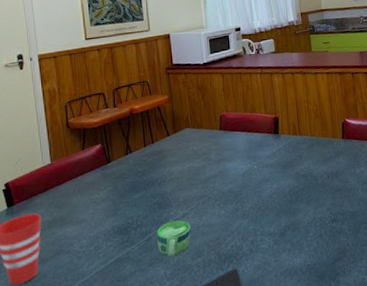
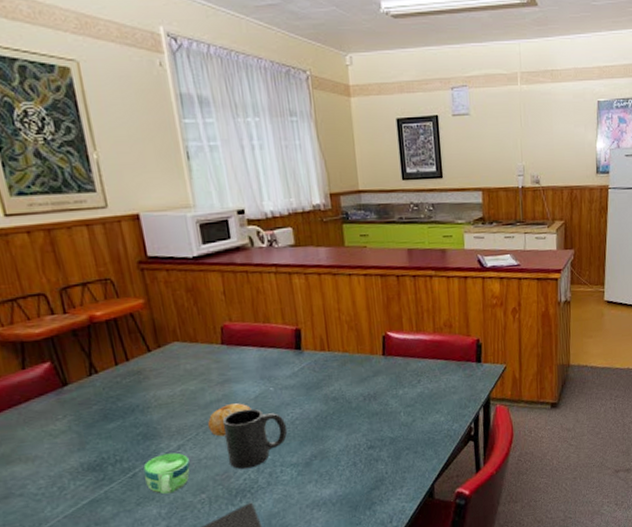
fruit: none [207,178,240,207] -> present [208,403,251,437]
mug: none [217,183,267,237] -> present [222,408,288,469]

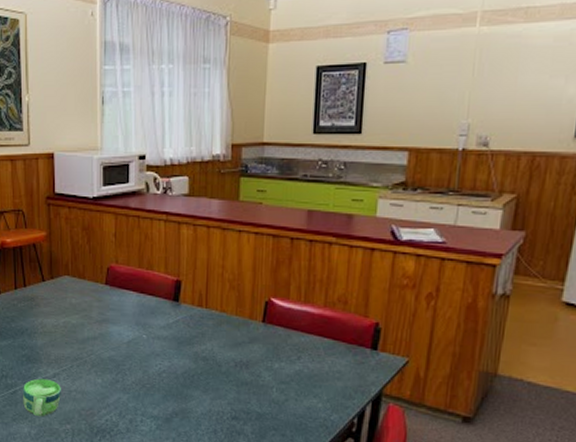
fruit: present [208,403,251,437] -> none [83,343,123,374]
mug: present [222,408,288,469] -> none [95,351,154,411]

